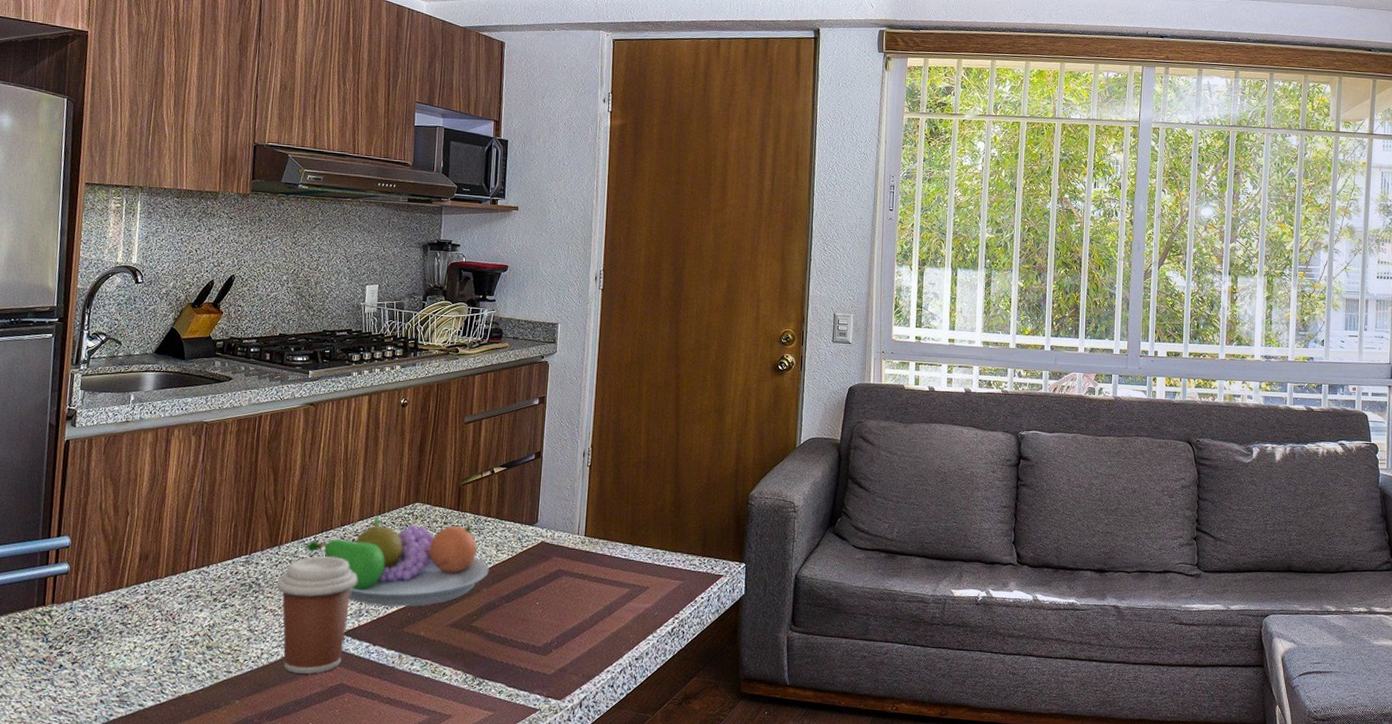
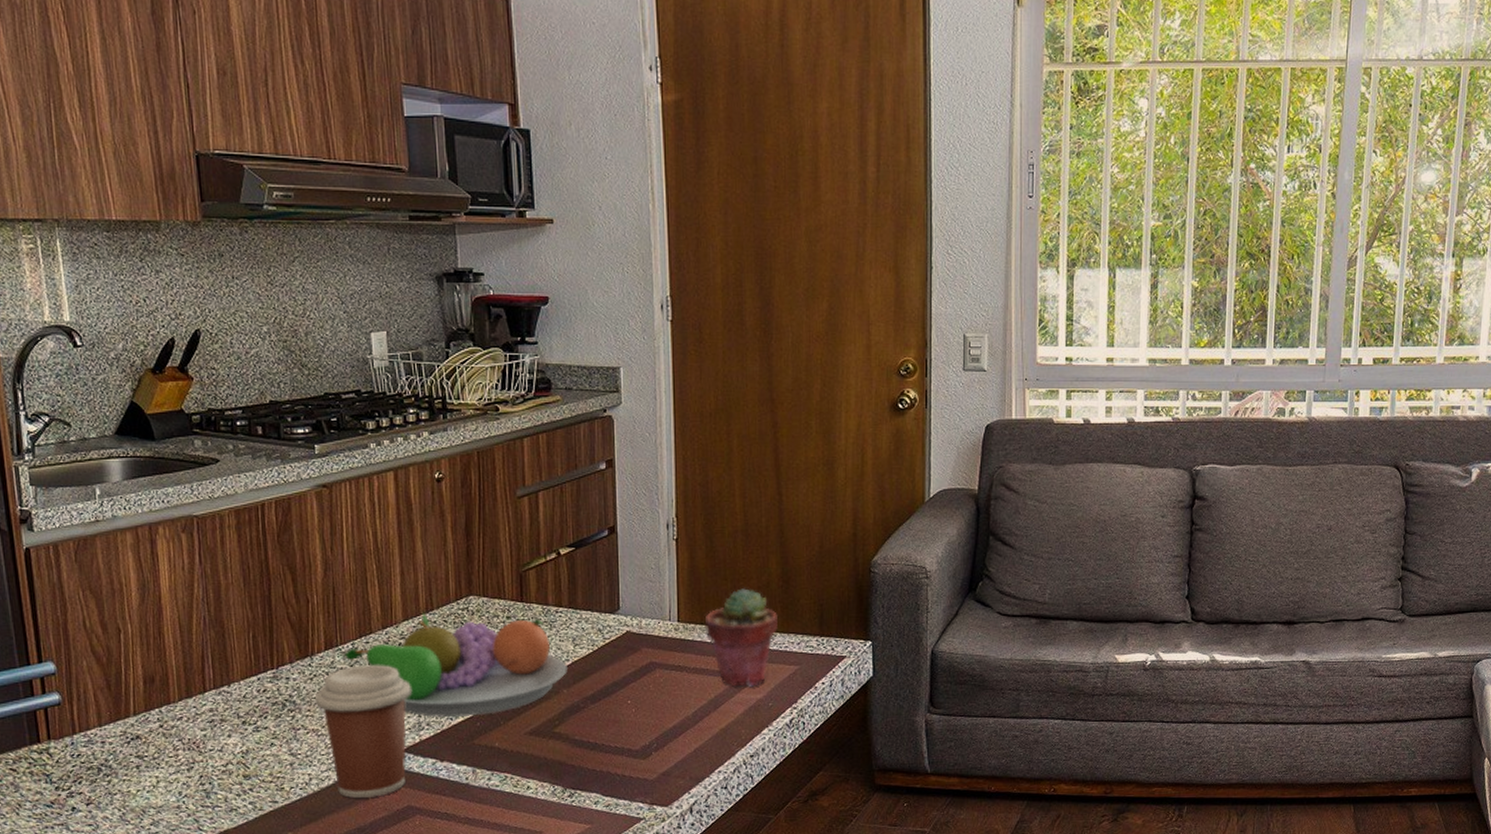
potted succulent: none [607,511,668,597] -> present [705,588,778,687]

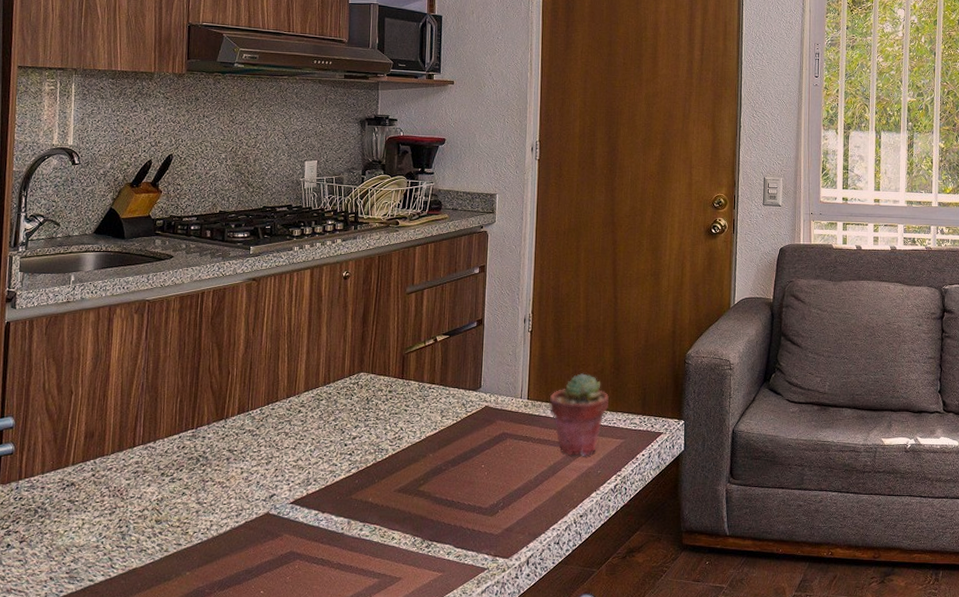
coffee cup: present [314,665,412,798] -> none [223,428,305,543]
fruit bowl: present [344,613,568,718] -> none [253,386,435,475]

